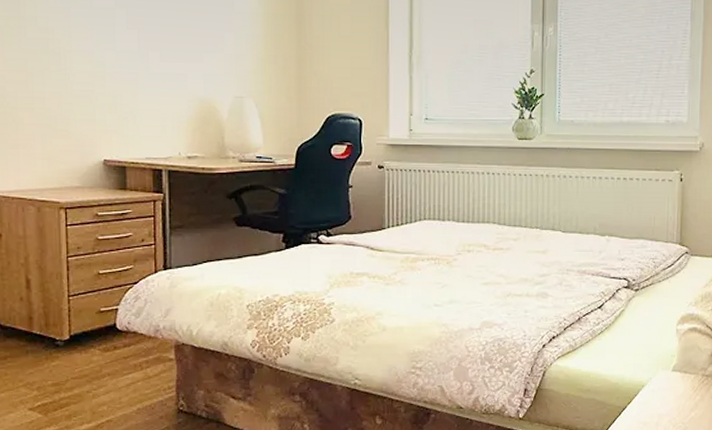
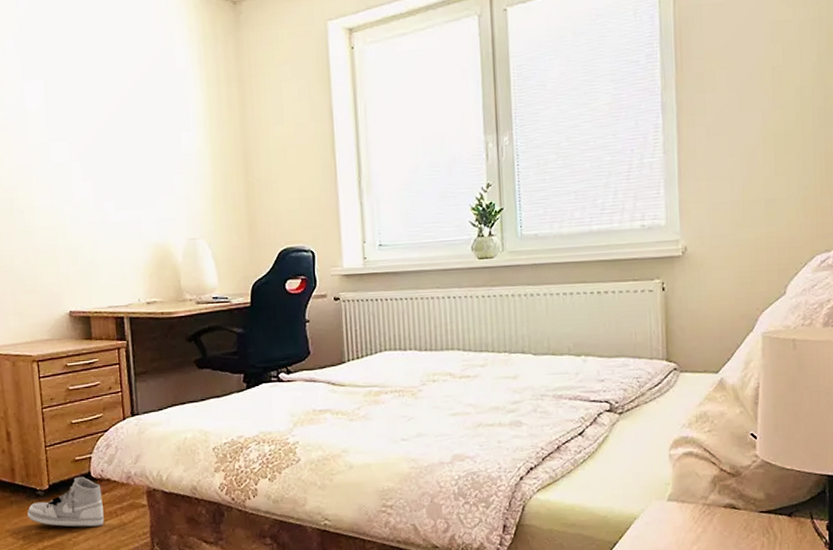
shoe: none [44,328,128,379] -> present [27,476,104,527]

